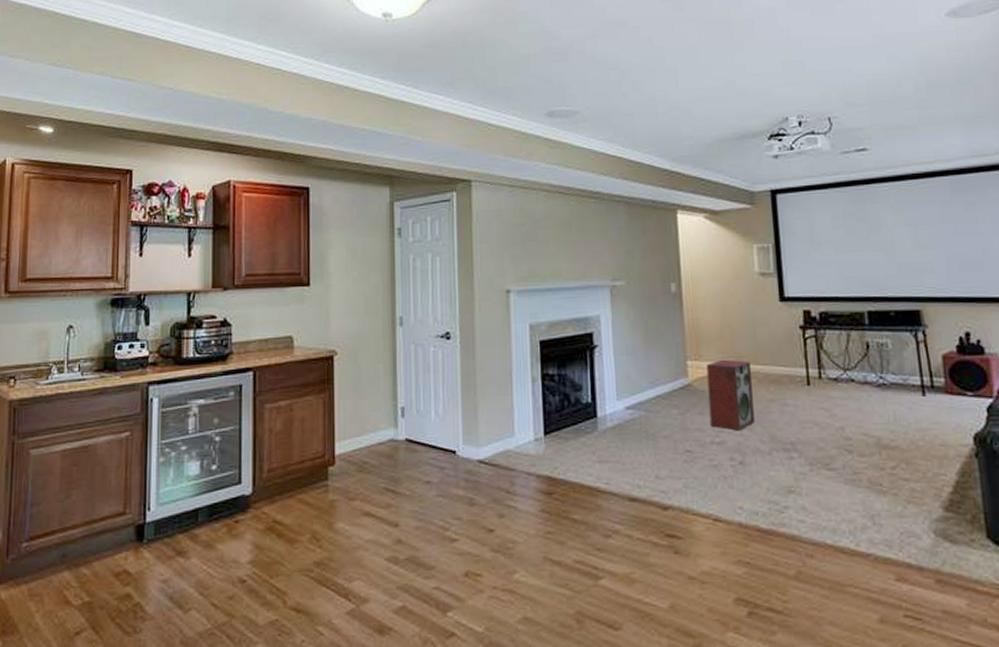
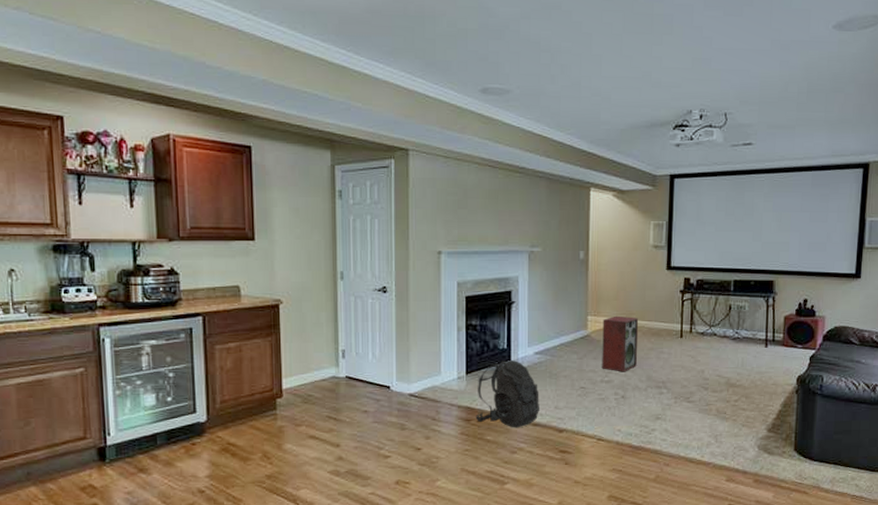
backpack: none [558,417,638,504] -> present [475,360,541,428]

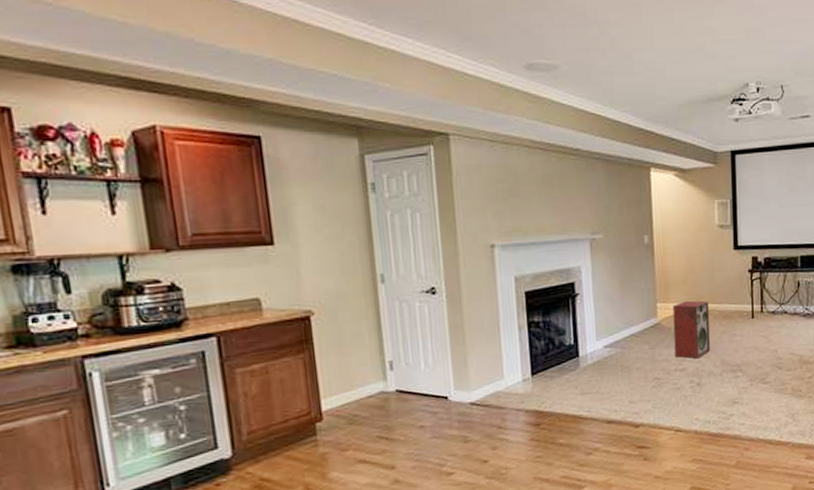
backpack: present [475,360,541,428] -> none [545,356,614,428]

